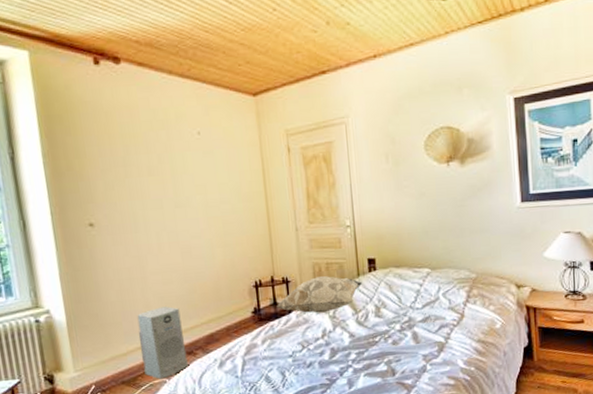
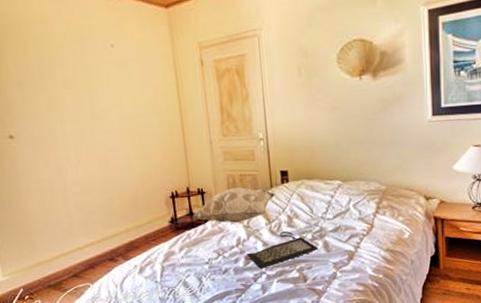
air purifier: present [137,306,188,379] -> none [59,216,110,284]
clutch bag: none [330,322,408,361] -> present [245,231,319,268]

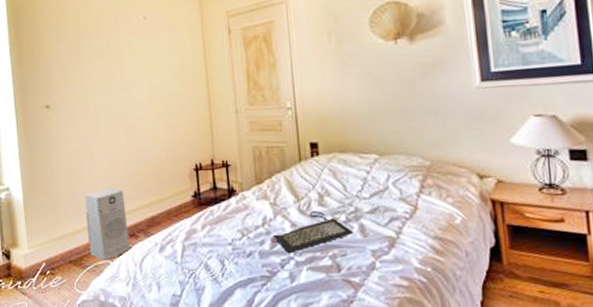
air purifier: none [59,216,110,284] -> present [84,187,130,261]
decorative pillow: present [193,187,276,223] -> none [216,160,305,200]

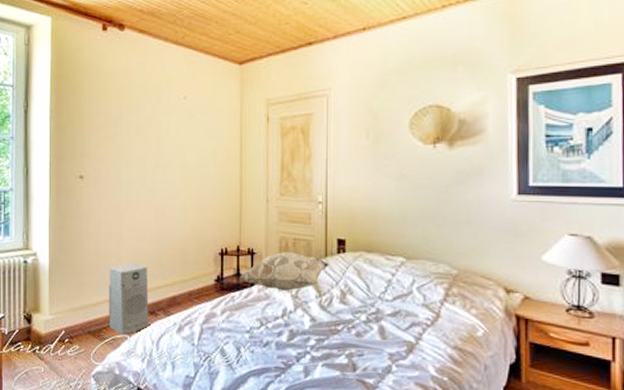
decorative pillow: none [216,160,305,200] -> present [240,252,330,291]
clutch bag: present [271,211,354,253] -> none [289,308,373,347]

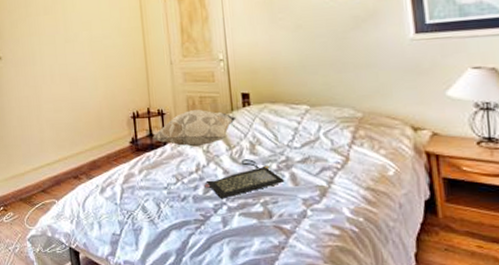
air purifier: present [108,263,149,335] -> none [33,133,74,200]
clutch bag: none [289,308,373,347] -> present [204,159,285,198]

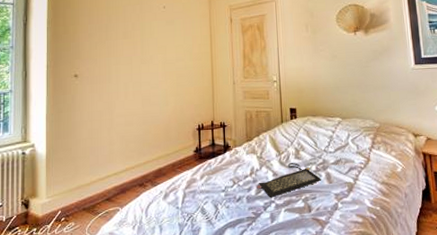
decorative pillow: present [152,110,236,147] -> none [214,122,285,154]

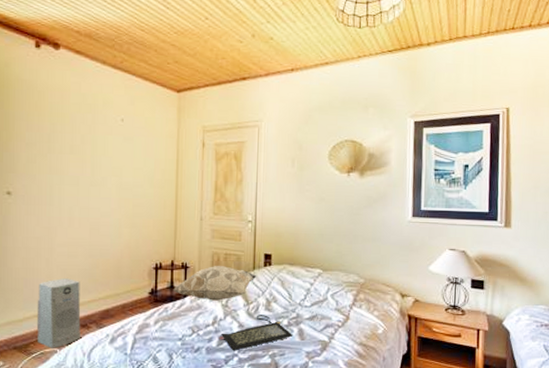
air purifier: none [101,144,139,208] -> present [36,278,81,348]
decorative pillow: none [214,122,285,154] -> present [173,266,257,301]

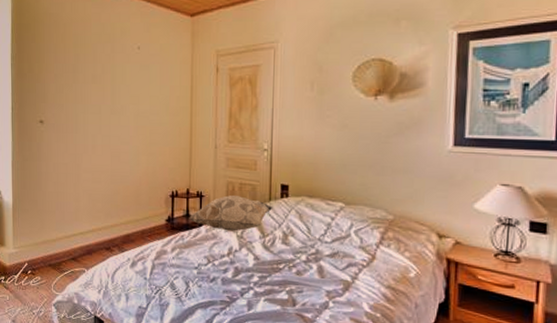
air purifier: present [36,278,81,348] -> none [67,203,105,268]
clutch bag: present [219,315,293,350] -> none [234,248,312,283]

